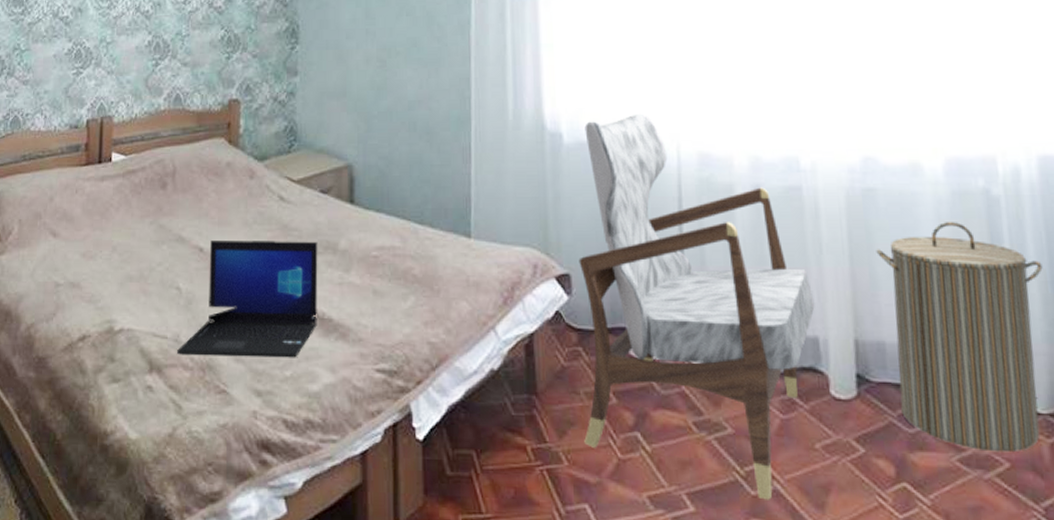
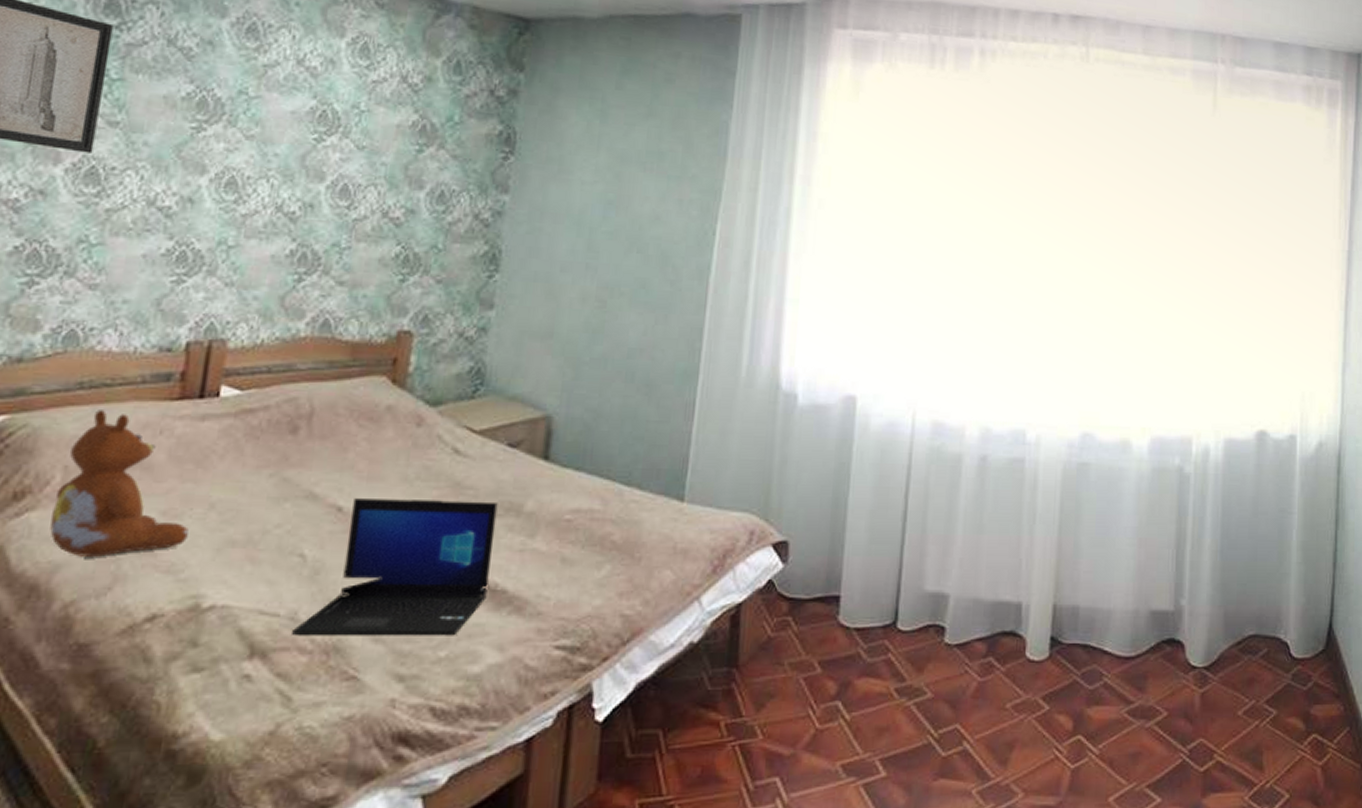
teddy bear: none [14,176,102,290] -> present [50,410,190,557]
armchair: present [578,115,815,500] -> none [782,379,1023,760]
laundry hamper: present [876,222,1043,453] -> none [1082,496,1216,703]

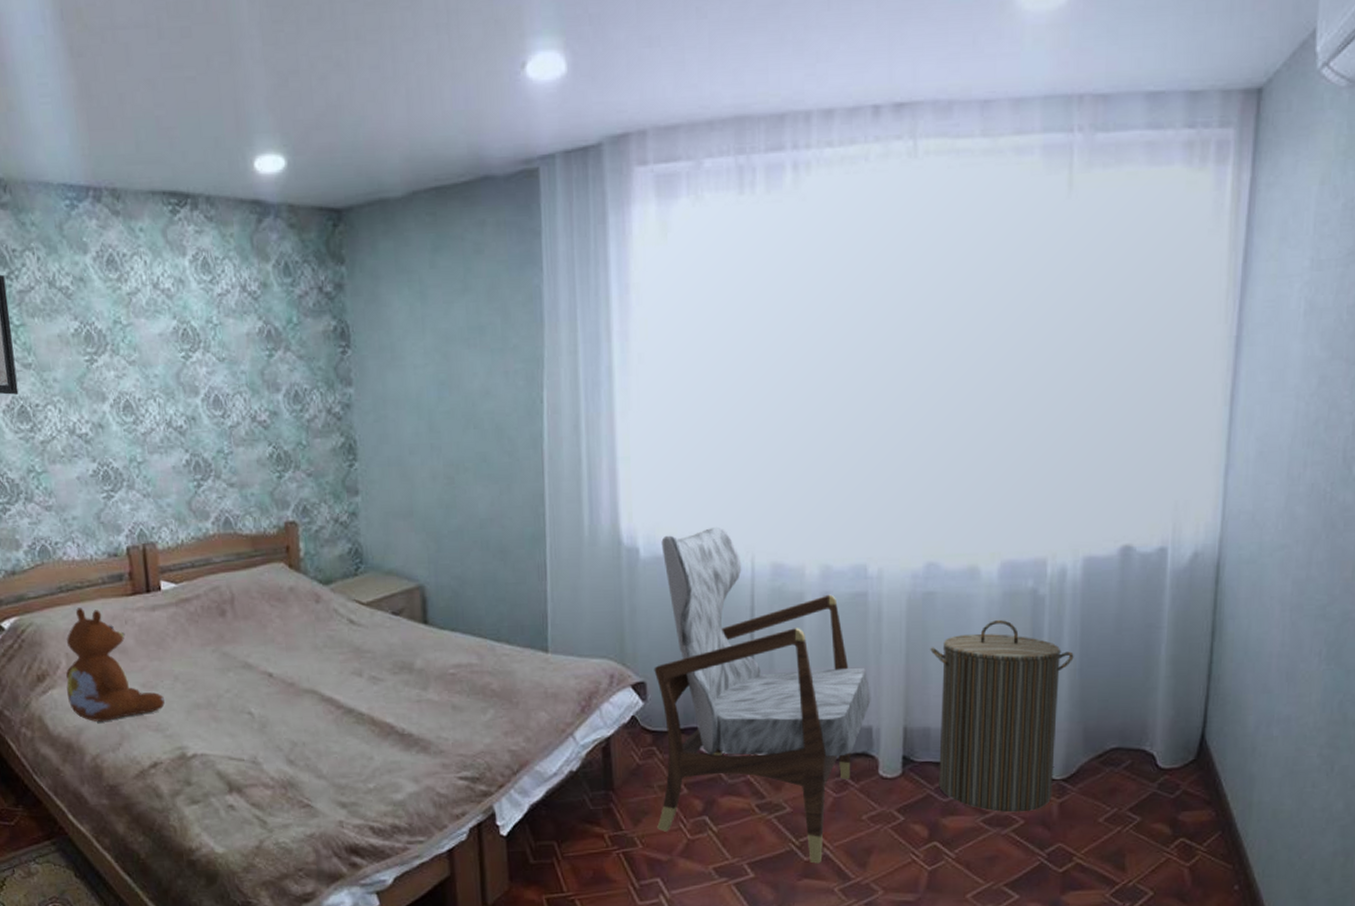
laptop: present [292,498,498,636] -> none [256,662,398,775]
armchair: none [782,379,1023,760] -> present [654,527,871,864]
laundry hamper: none [1082,496,1216,703] -> present [930,620,1074,813]

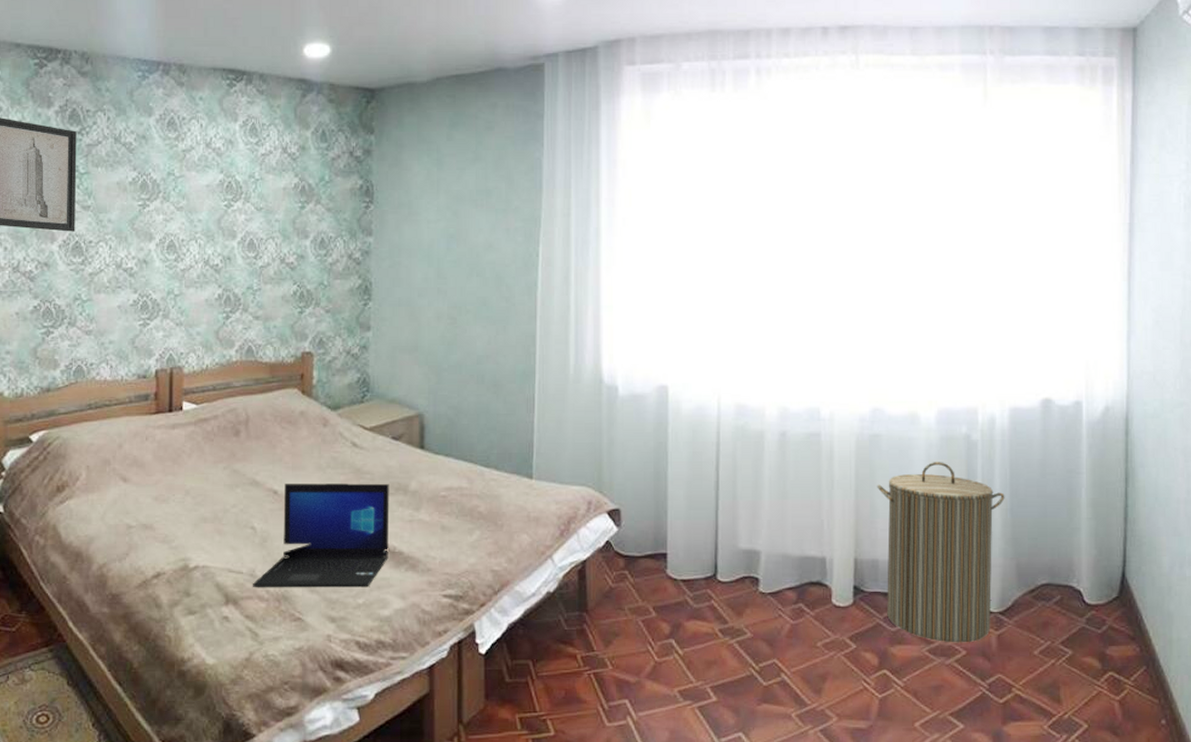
teddy bear: present [66,608,166,722] -> none [84,424,175,532]
laptop: none [256,662,398,775] -> present [253,483,390,588]
armchair: present [654,527,871,864] -> none [627,370,825,689]

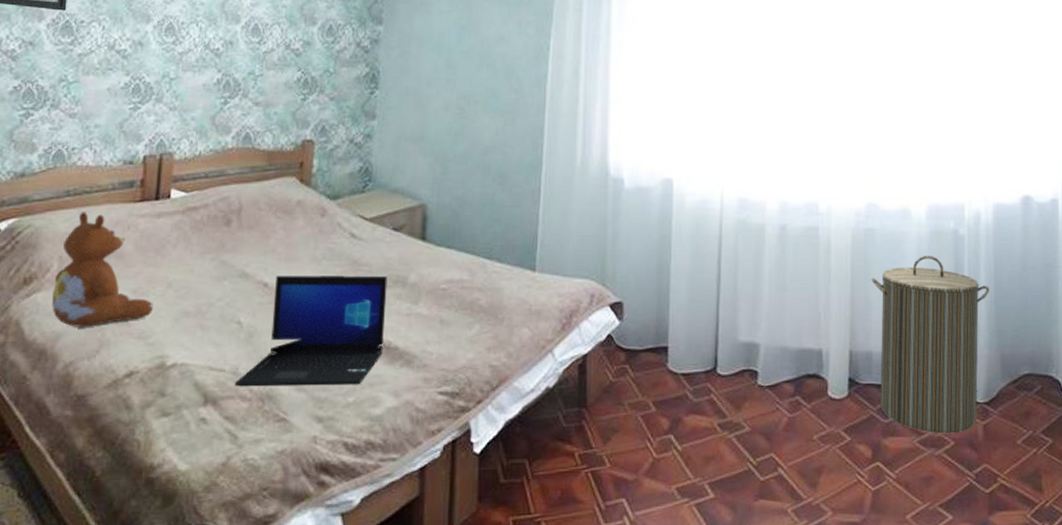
teddy bear: none [84,424,175,532] -> present [52,212,154,327]

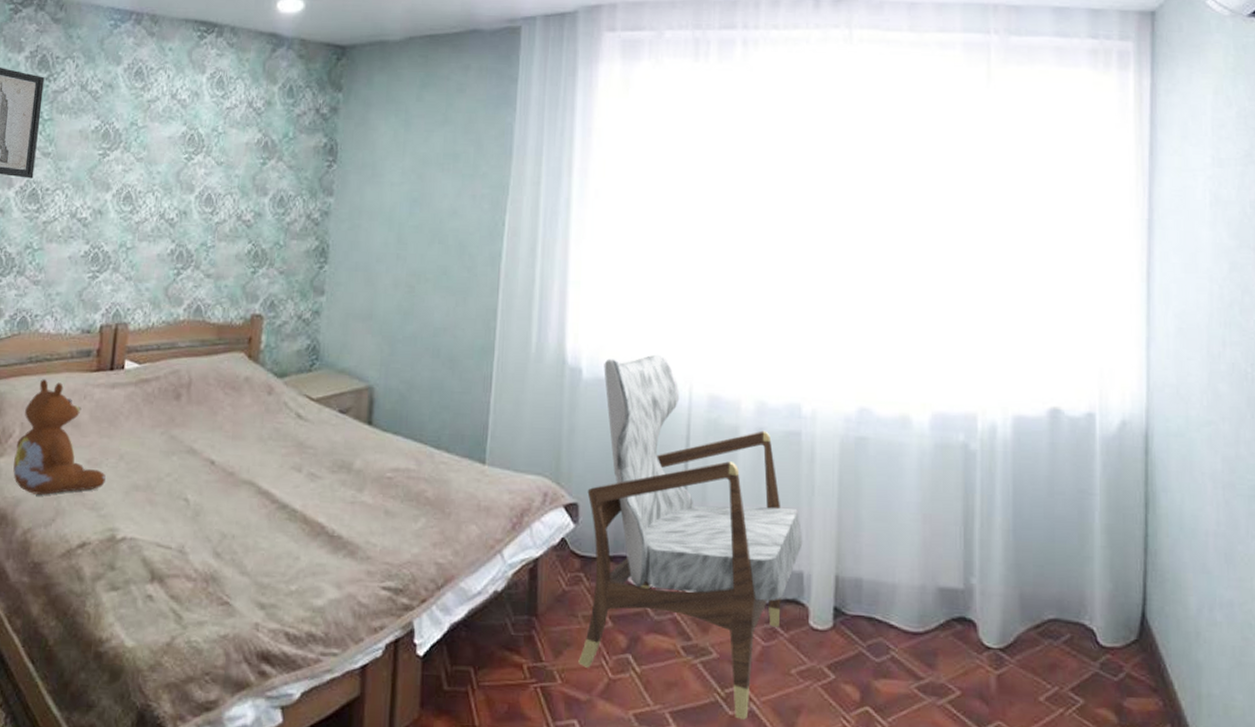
laptop: present [235,275,388,387] -> none [181,454,333,573]
armchair: none [625,164,821,484] -> present [578,355,803,720]
laundry hamper: present [871,256,990,434] -> none [862,472,1007,682]

